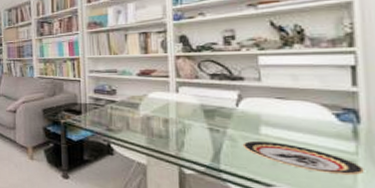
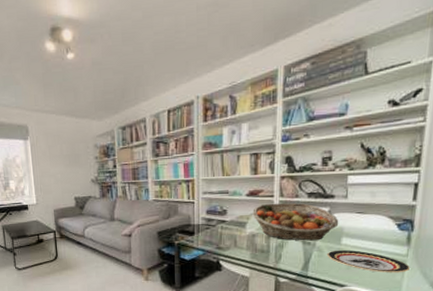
fruit basket: none [145,84,254,128] -> present [252,202,339,241]

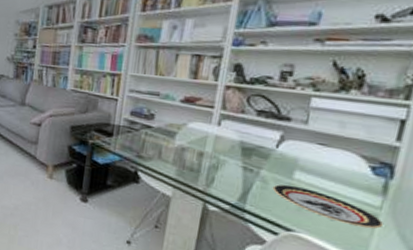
fruit basket: present [252,202,339,241] -> none [185,114,294,169]

